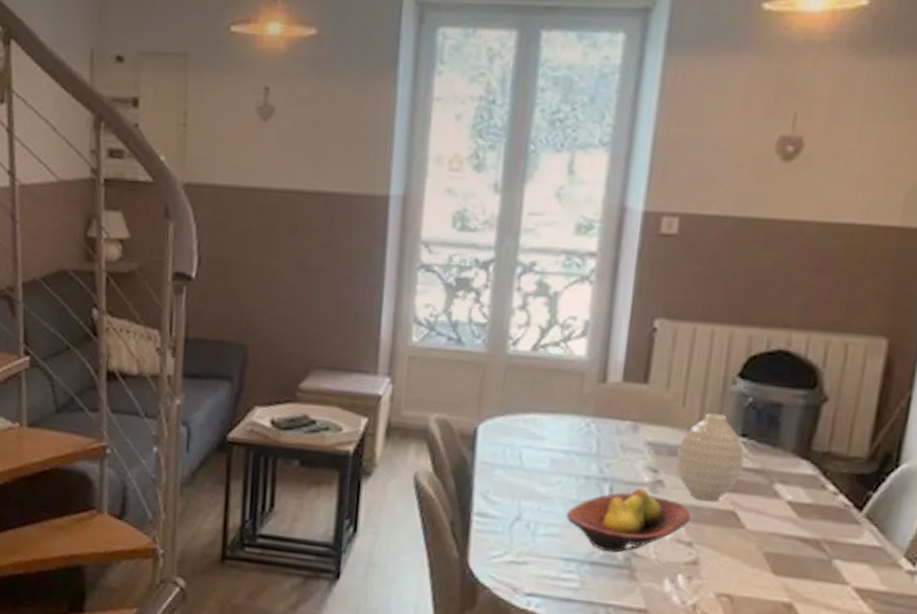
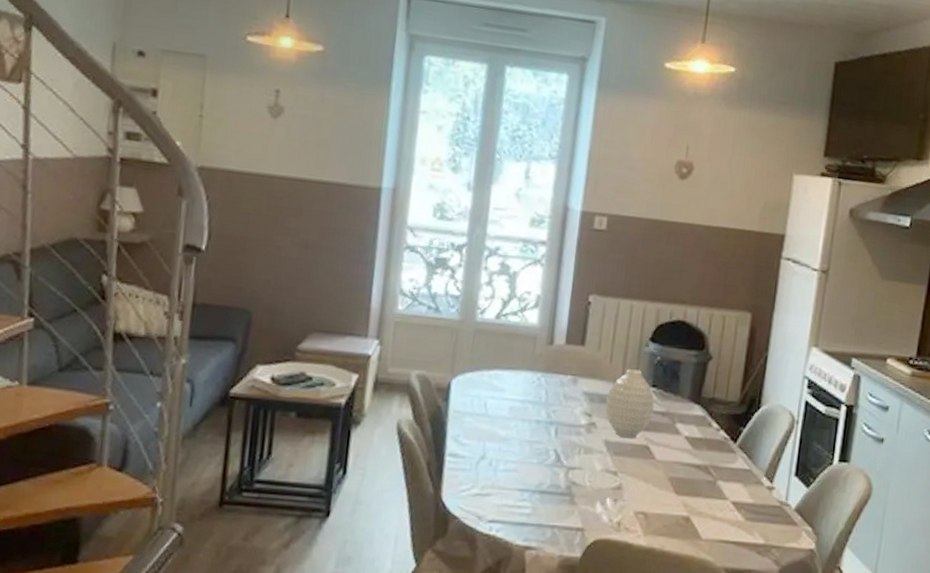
fruit bowl: present [567,487,691,553] -> none [522,429,616,483]

